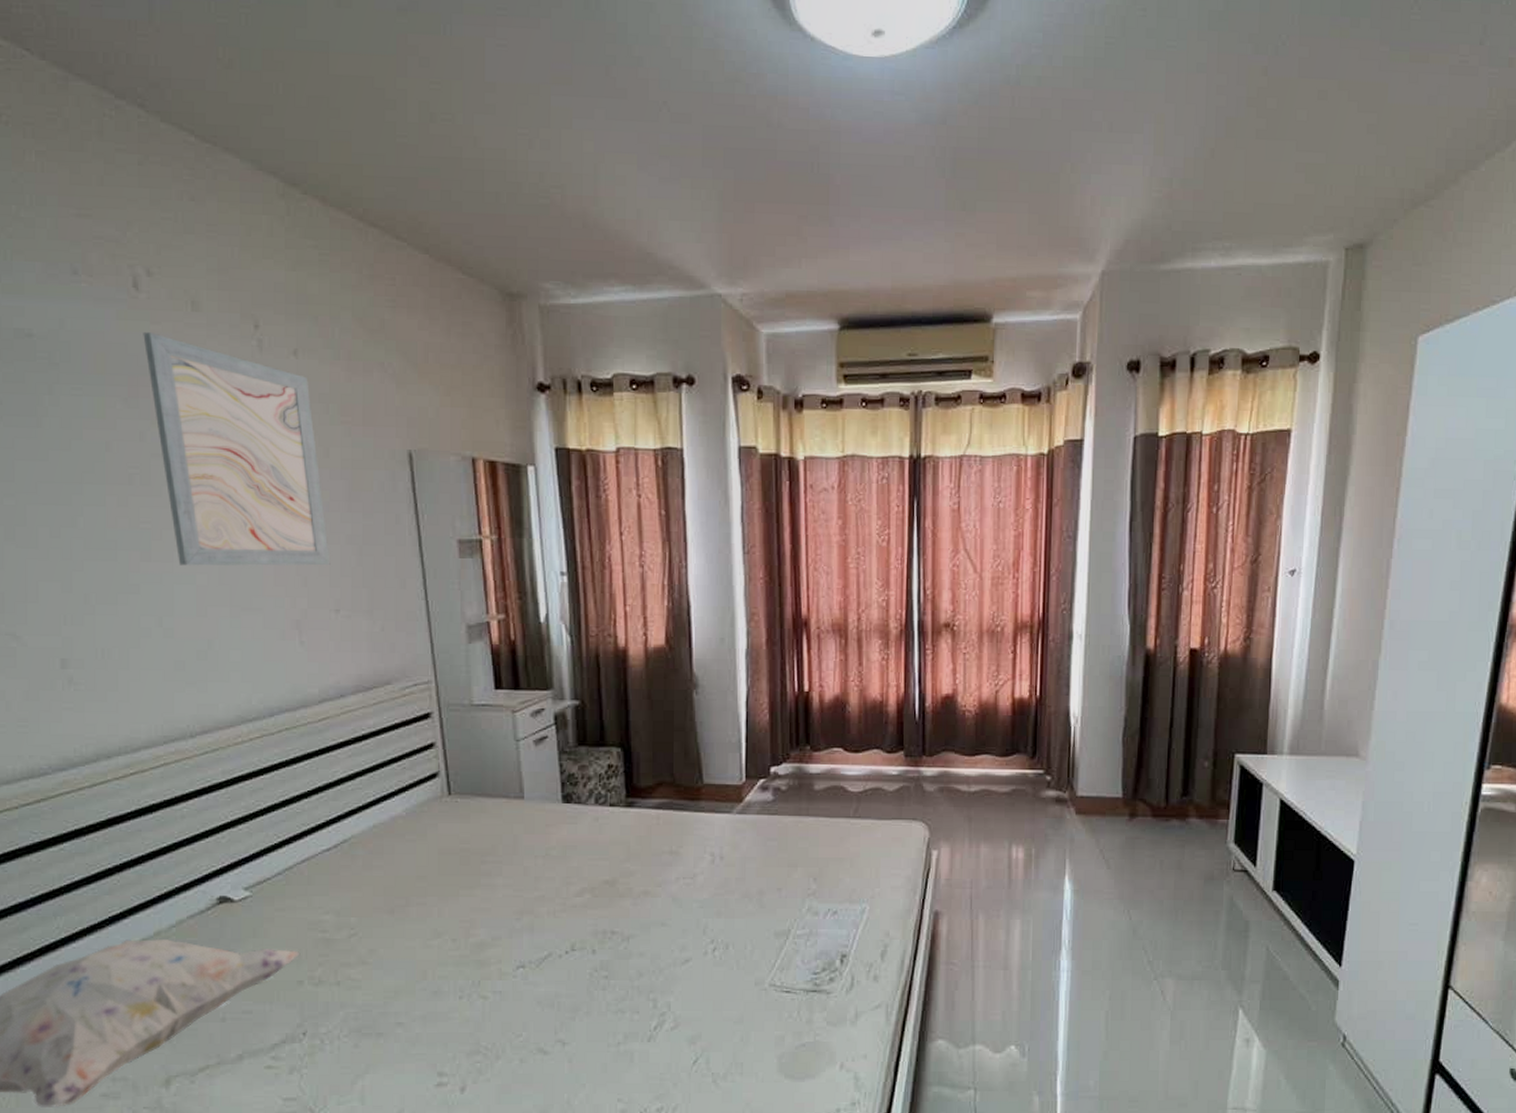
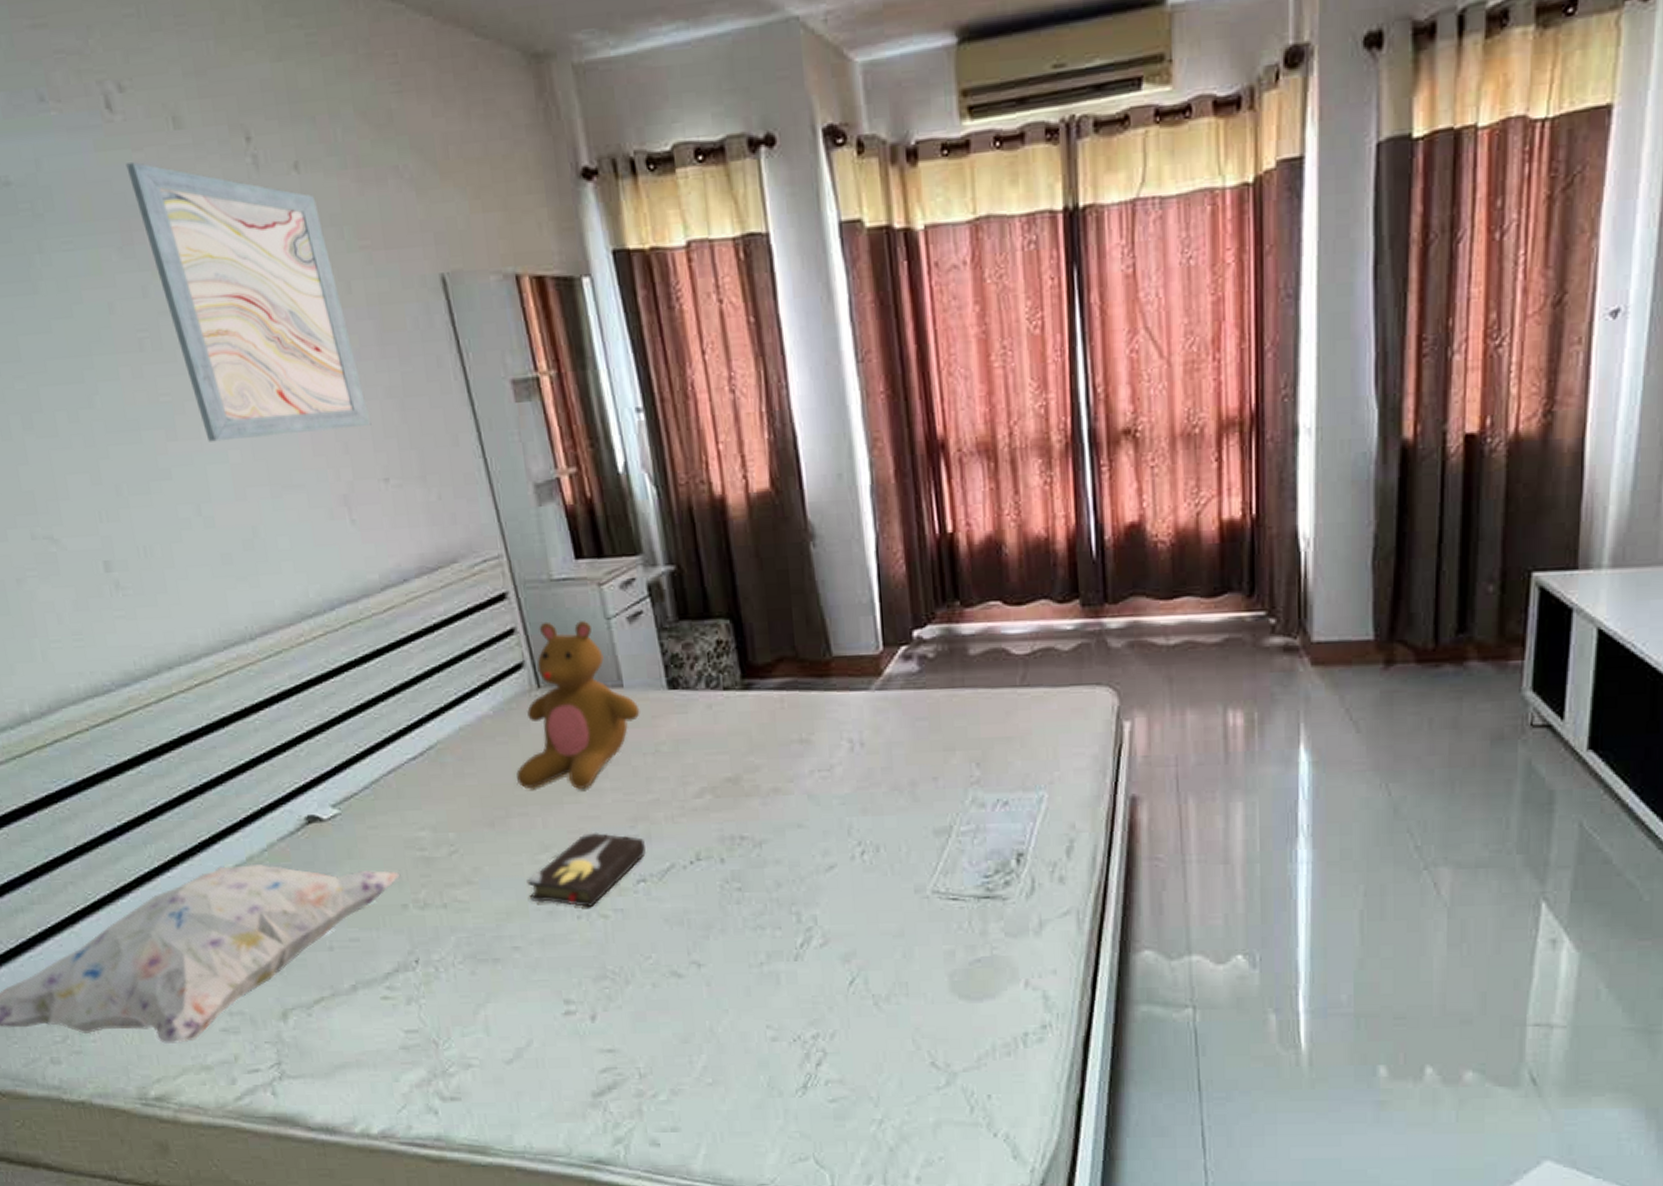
hardback book: none [417,921,527,988] -> present [527,830,646,907]
teddy bear: none [420,739,536,884] -> present [516,619,640,790]

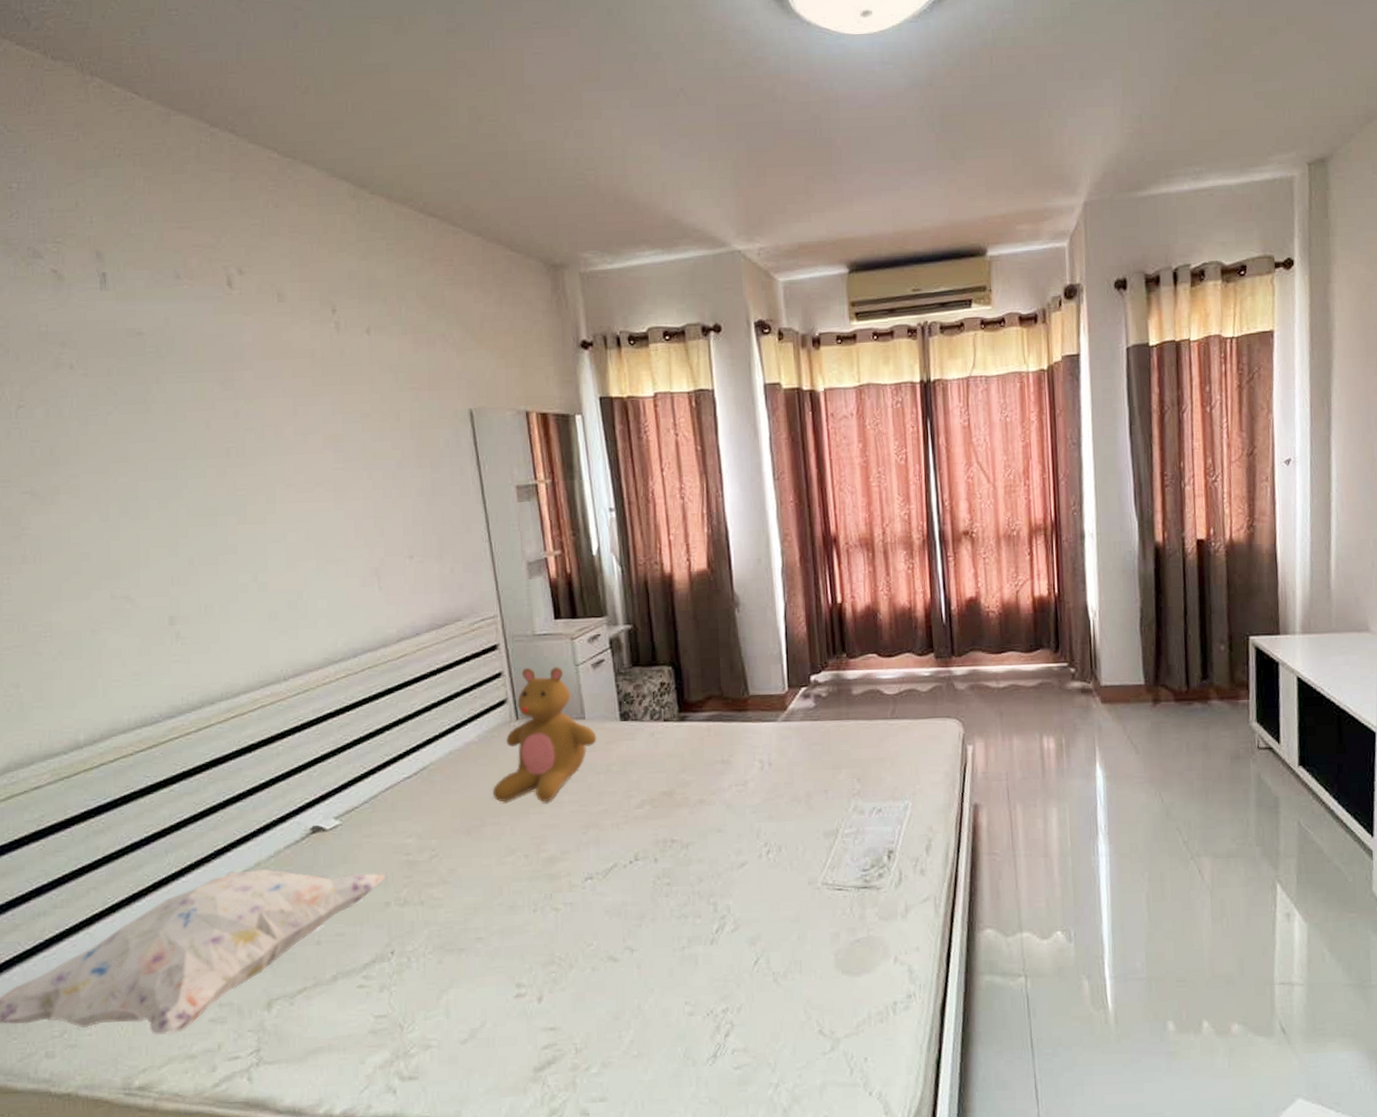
wall art: present [126,162,372,442] -> none [236,323,404,526]
hardback book: present [527,830,646,907] -> none [493,836,594,902]

